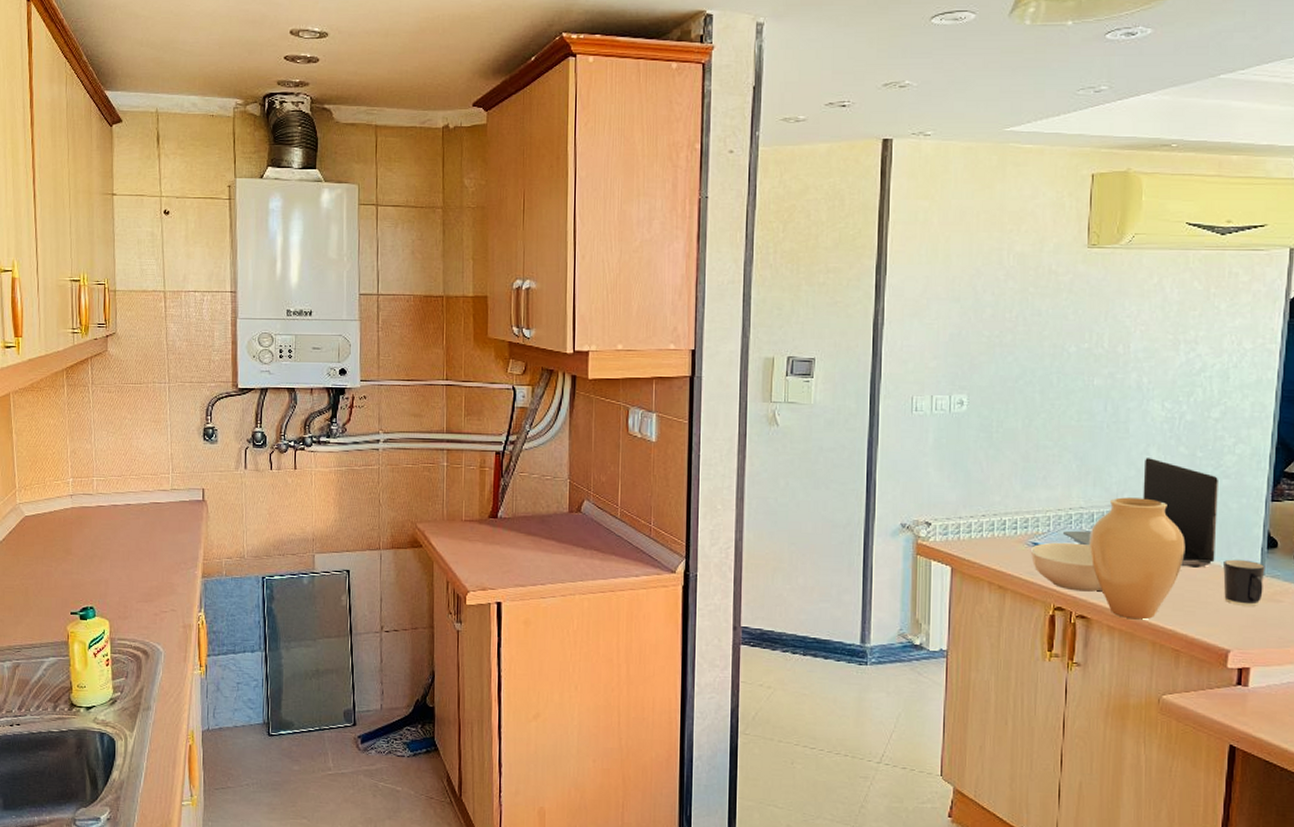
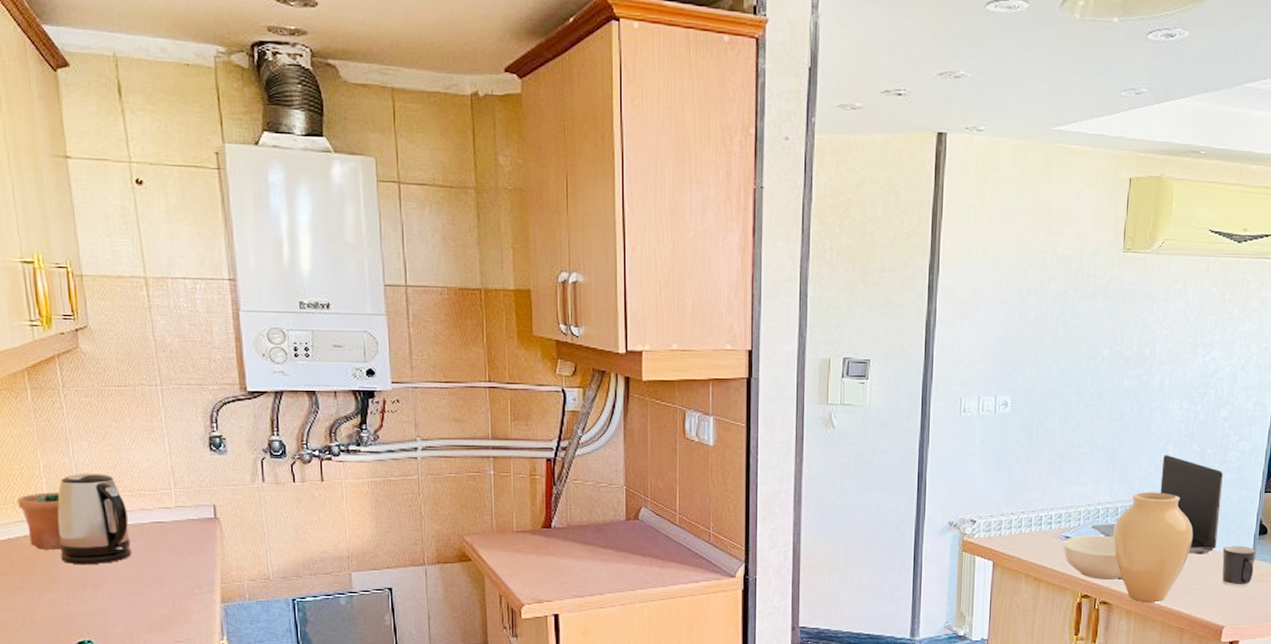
planter: none [47,474,81,525] -> present [17,492,61,550]
kettle: none [76,458,133,539] -> present [57,473,132,565]

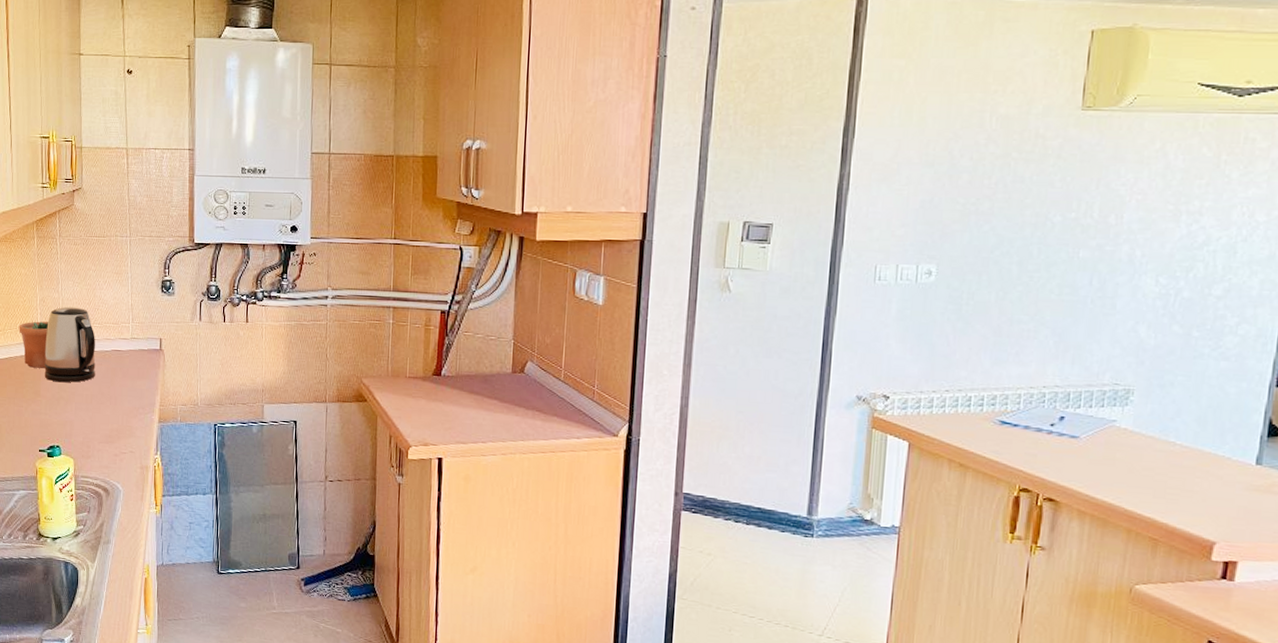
bowl: present [1062,535,1123,579] -> none [996,421,1075,475]
laptop computer: present [1091,455,1223,554] -> none [1034,336,1216,454]
vase: present [1113,492,1194,603] -> none [1062,377,1173,506]
mug: present [1222,546,1256,587] -> none [1213,446,1264,497]

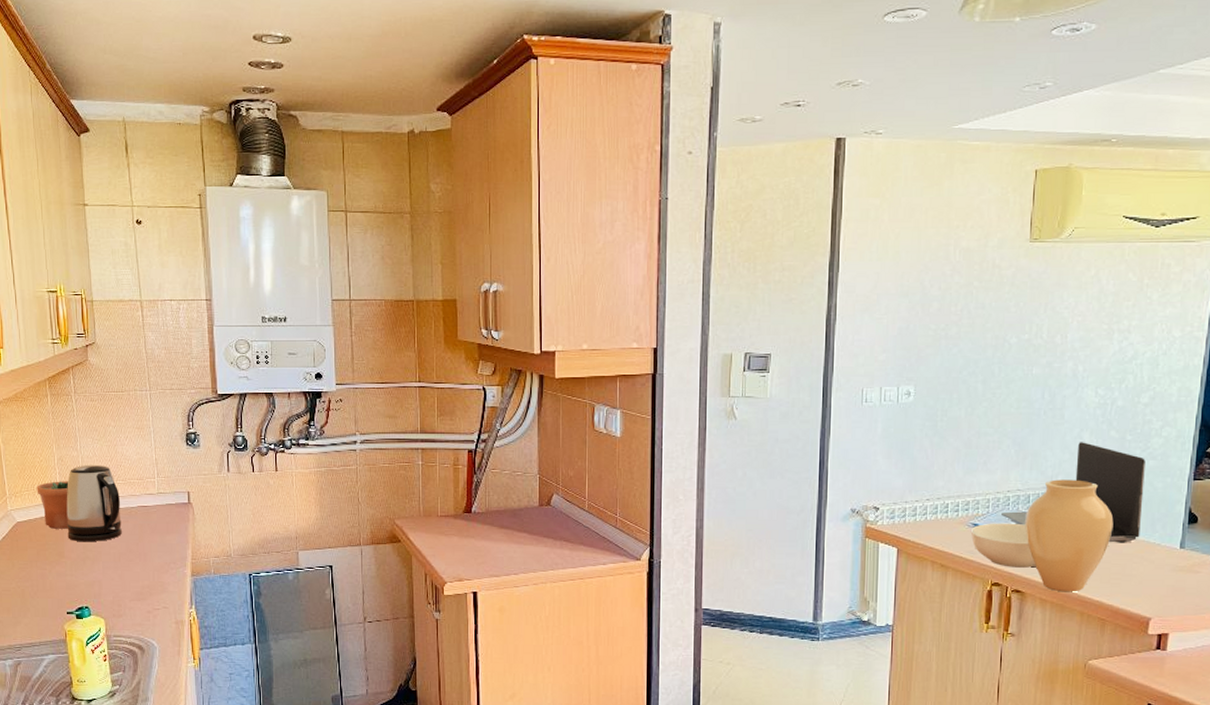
bowl: none [996,421,1075,475] -> present [970,523,1036,568]
laptop computer: none [1034,336,1216,454] -> present [1001,442,1145,543]
vase: none [1062,377,1173,506] -> present [1025,479,1114,592]

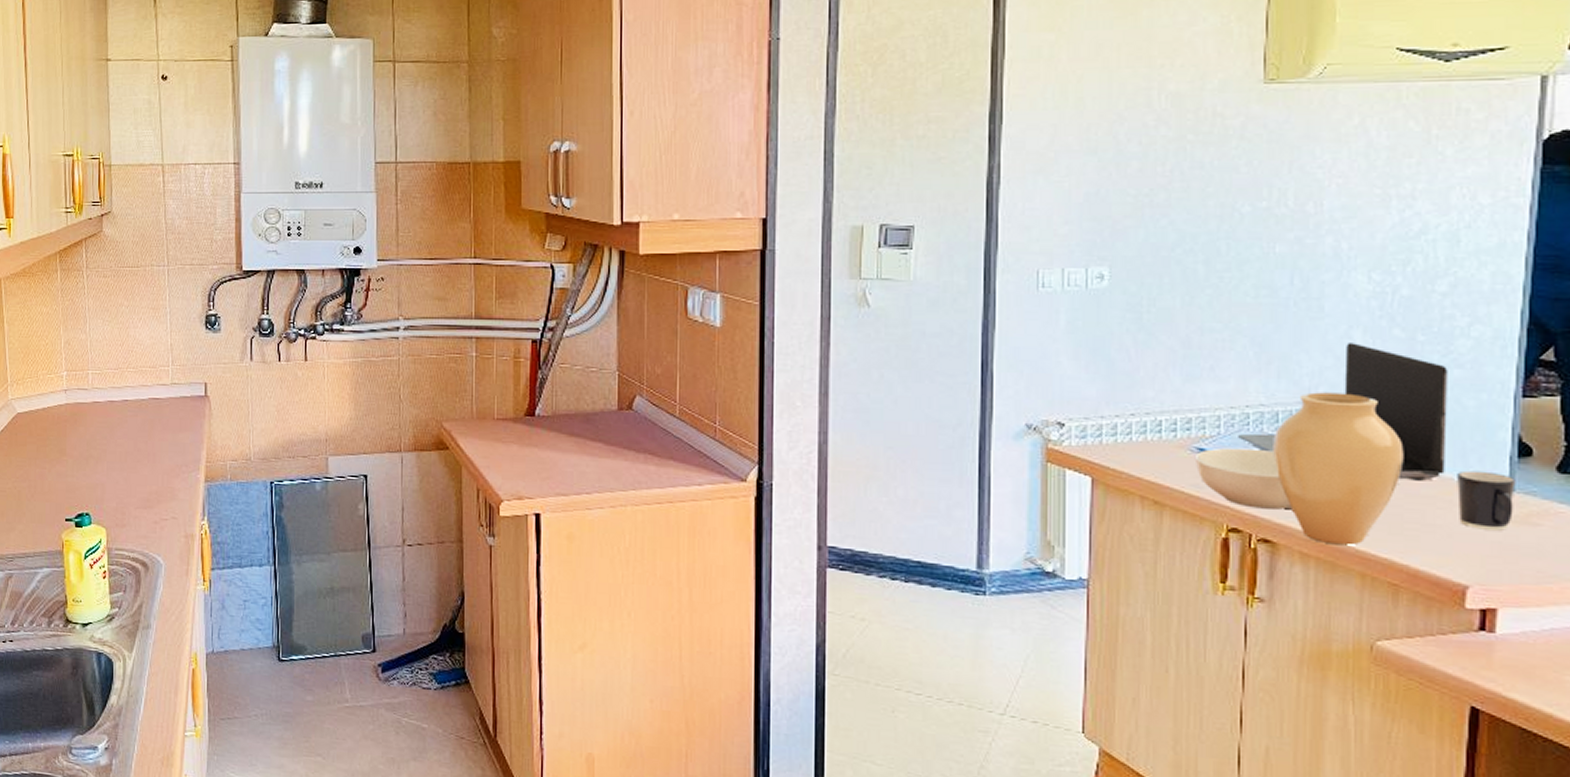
planter: present [37,481,69,529] -> none [40,367,75,423]
kettle: present [66,464,122,542] -> none [70,349,130,439]
mug: none [1147,534,1186,577] -> present [1457,470,1516,530]

